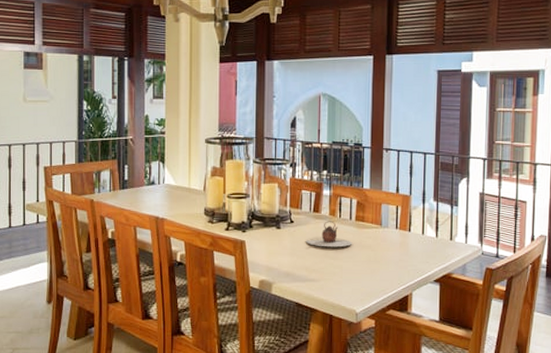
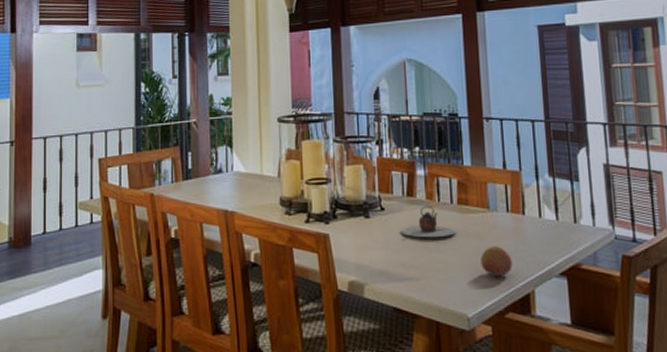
fruit: none [371,256,396,281] -> present [480,246,512,276]

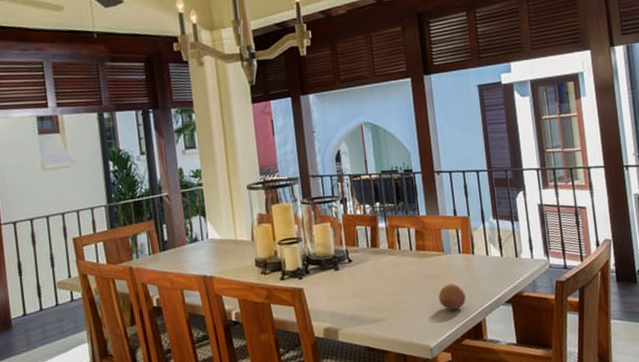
teapot: present [399,206,457,238] -> none [367,254,417,283]

